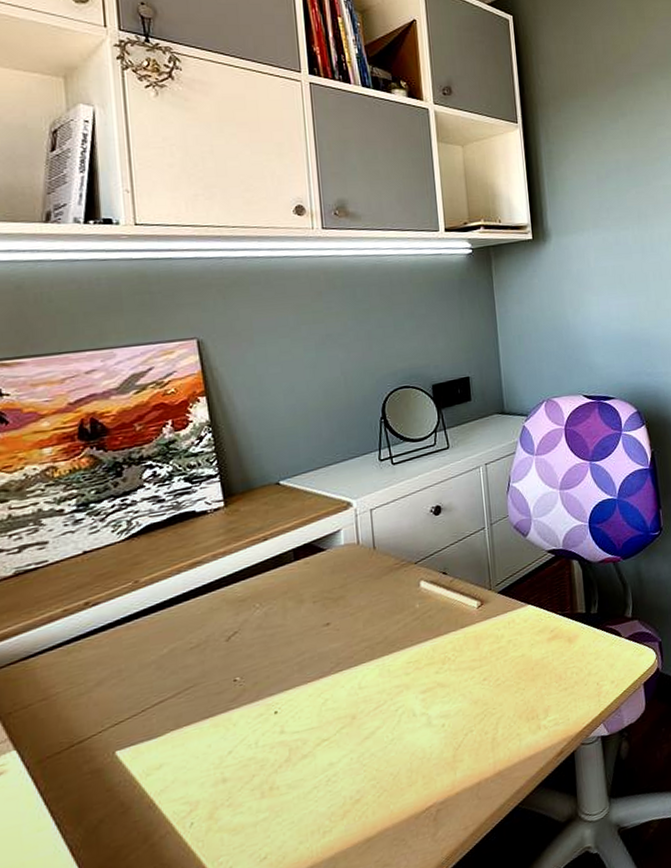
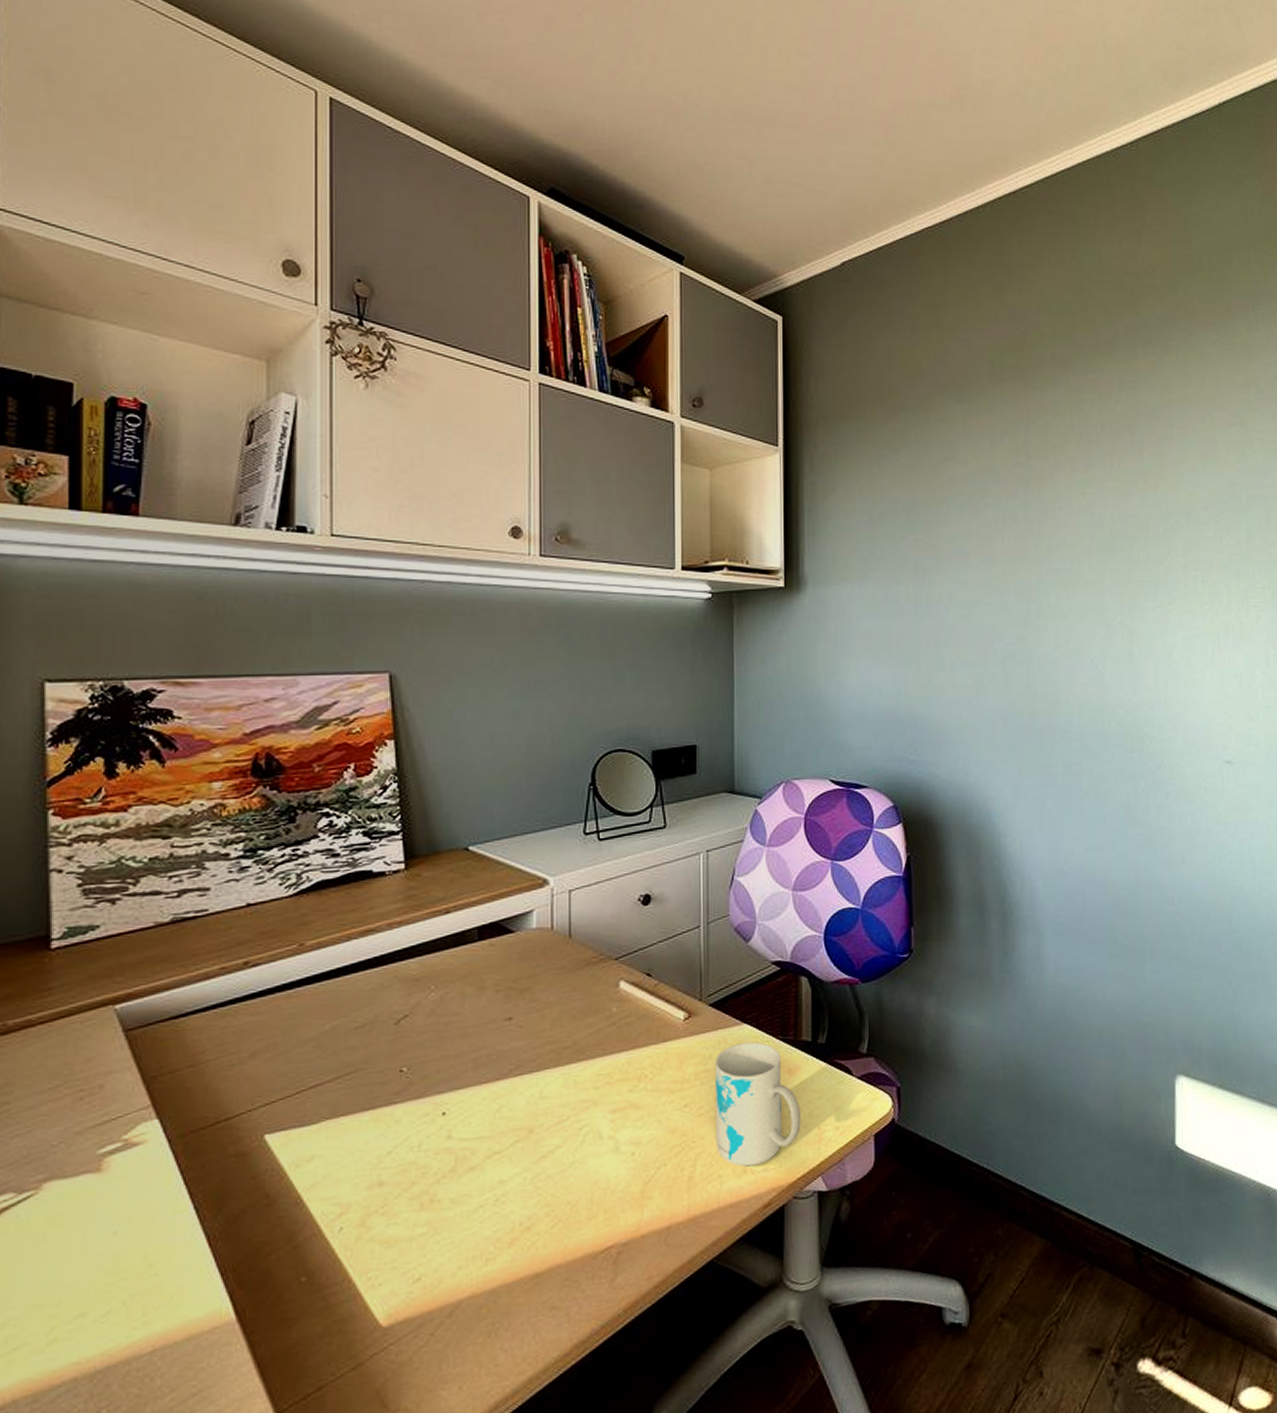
mug: none [507,619,583,724] -> present [715,1042,801,1167]

